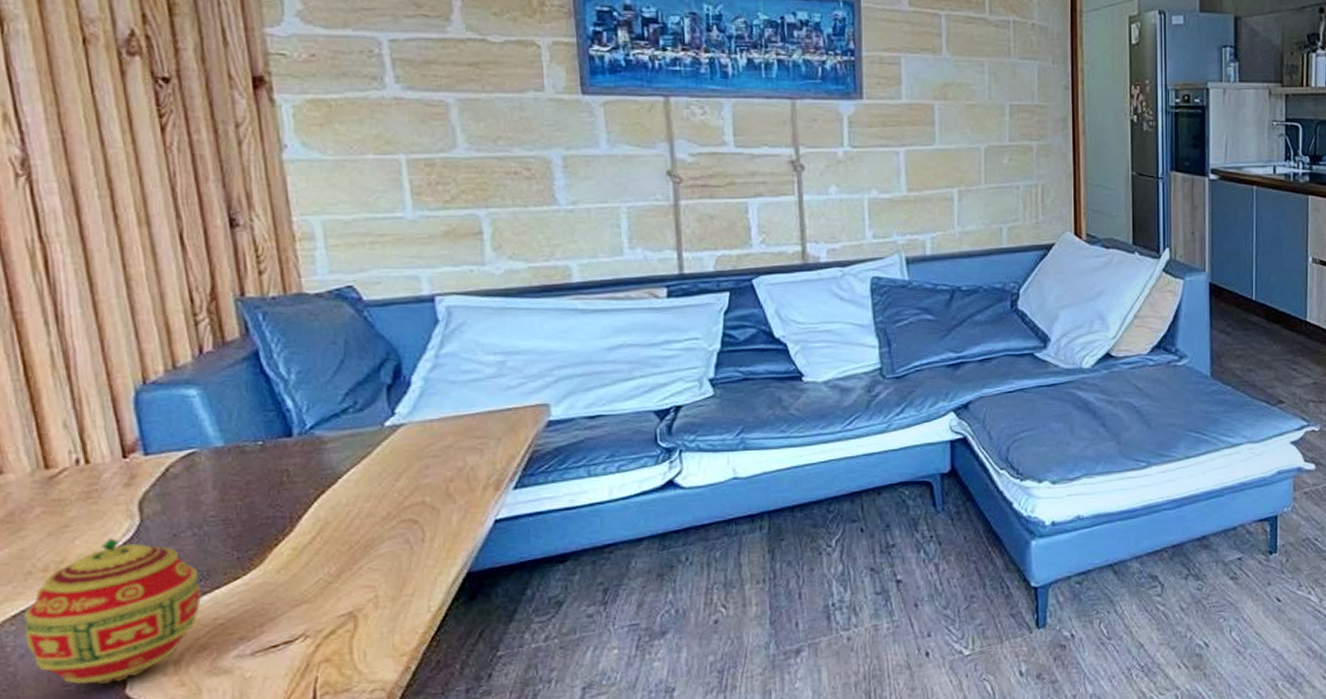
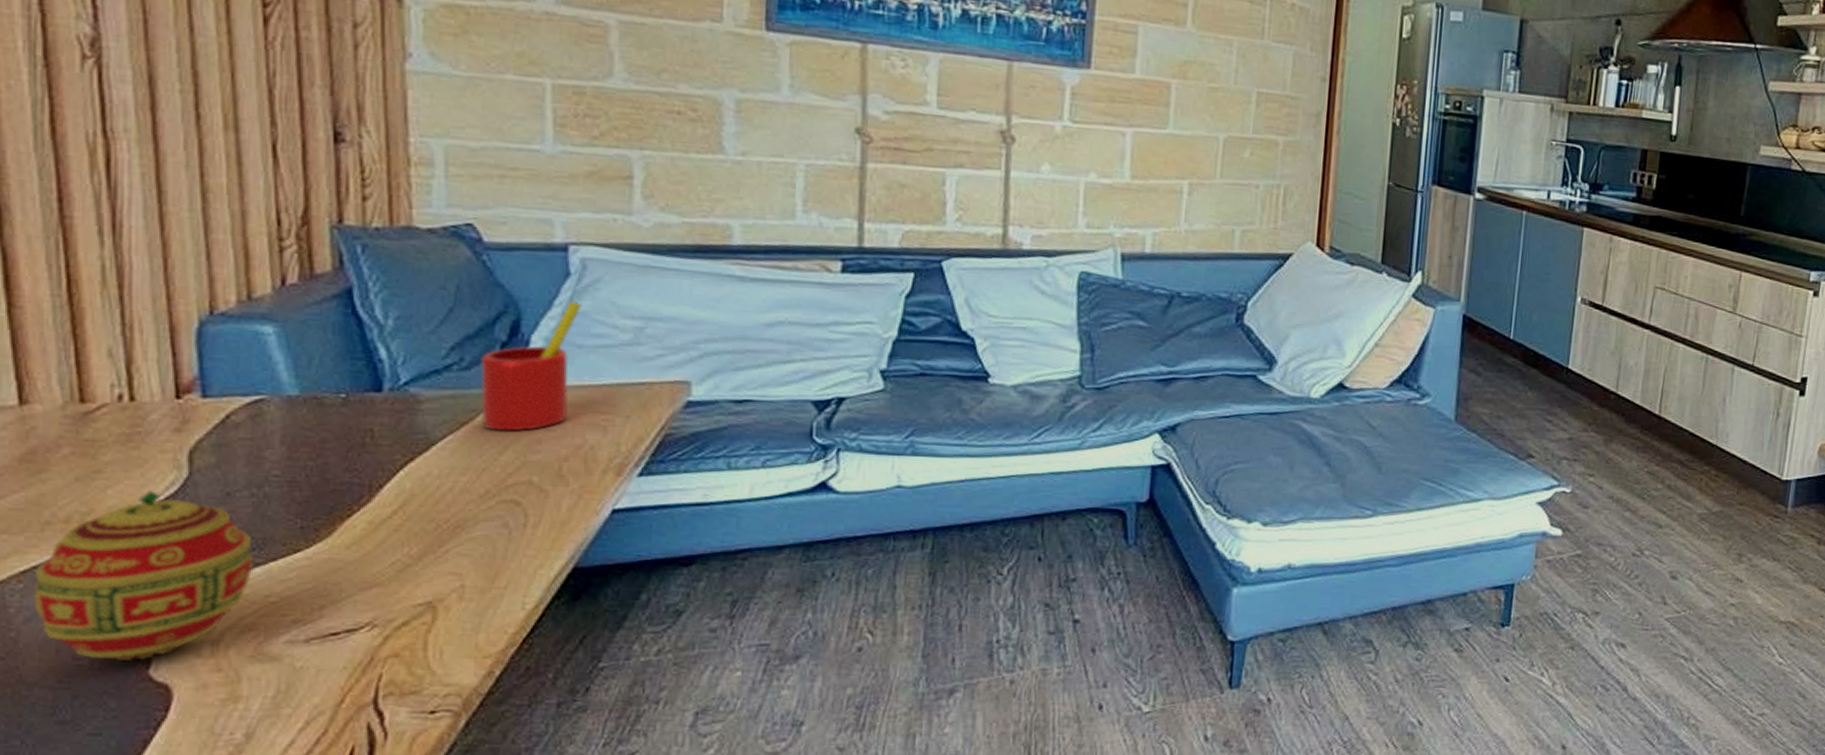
straw: none [371,344,452,461] -> present [480,301,583,432]

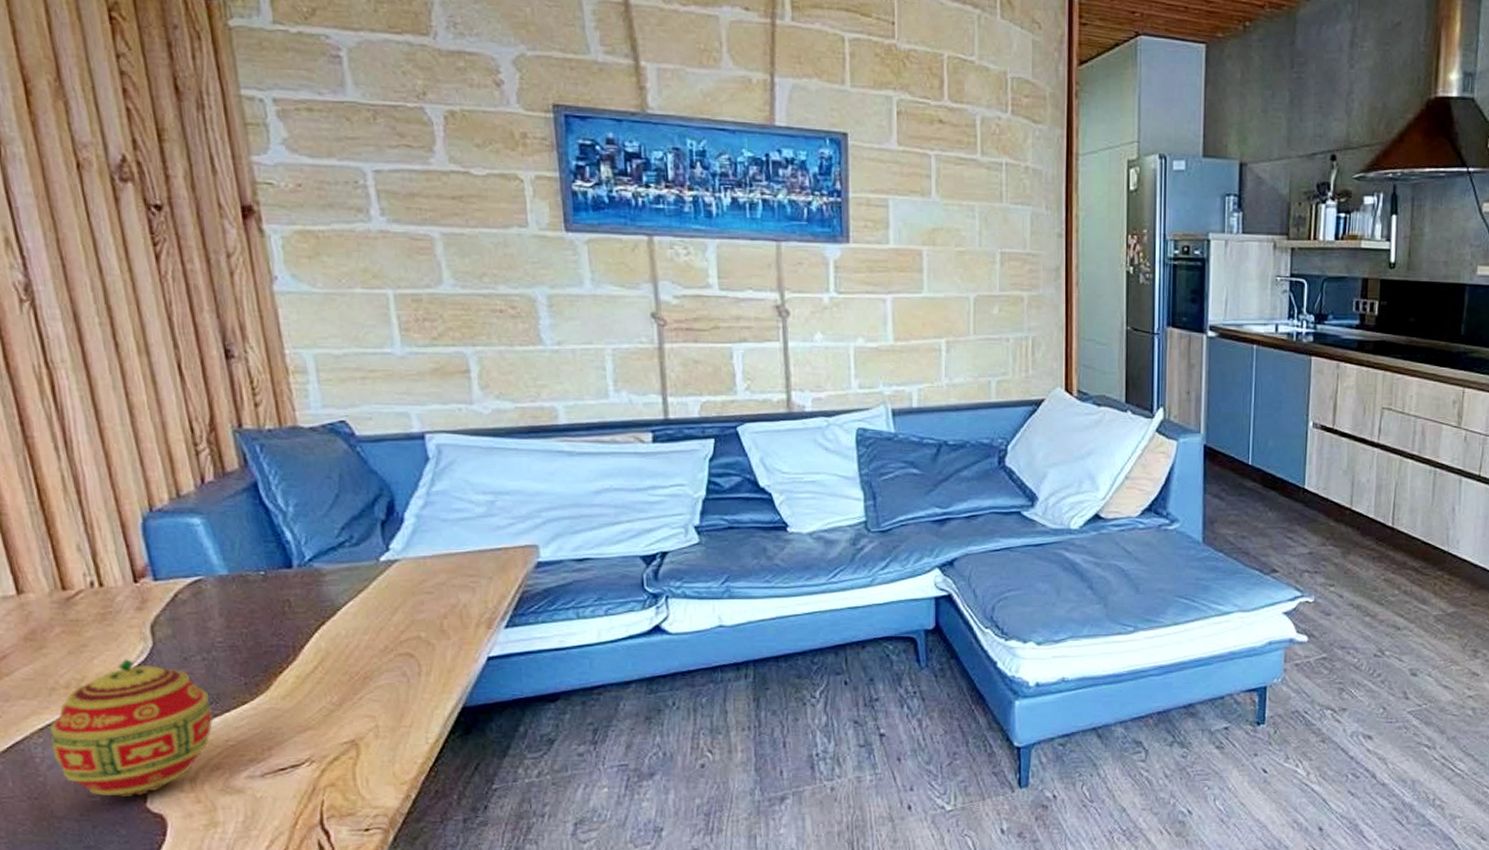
straw: present [480,301,583,432] -> none [366,482,443,596]

